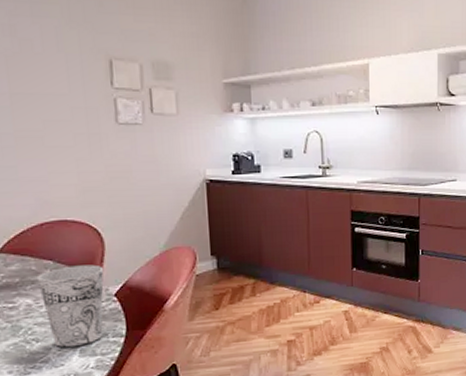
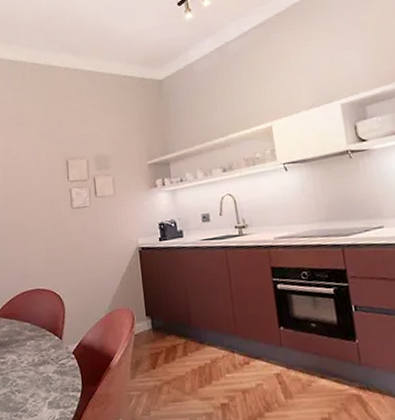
cup: present [36,264,104,350] -> none [19,326,65,401]

